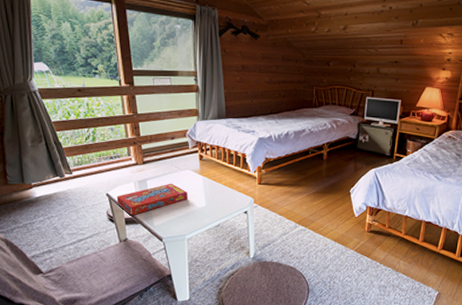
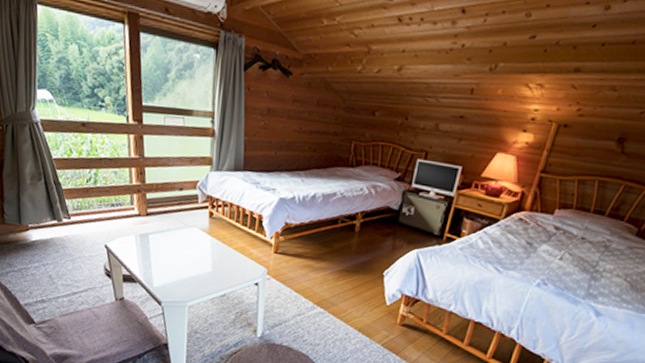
snack box: present [116,183,189,216] -> none [115,240,194,273]

